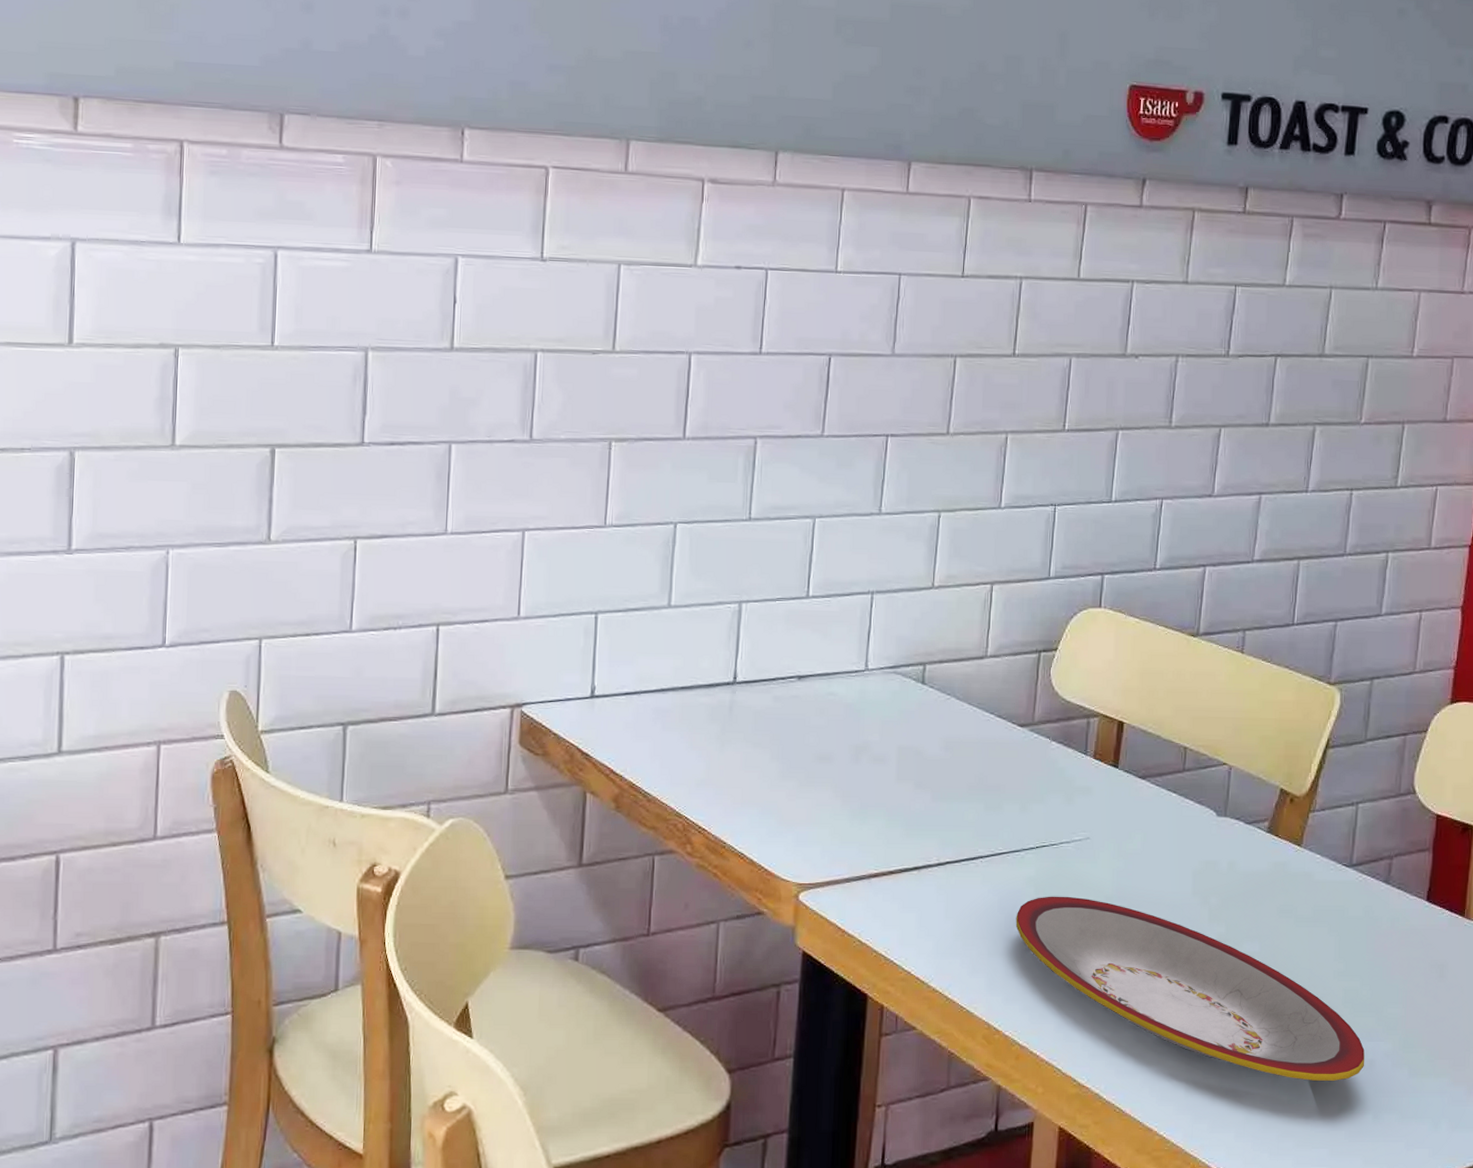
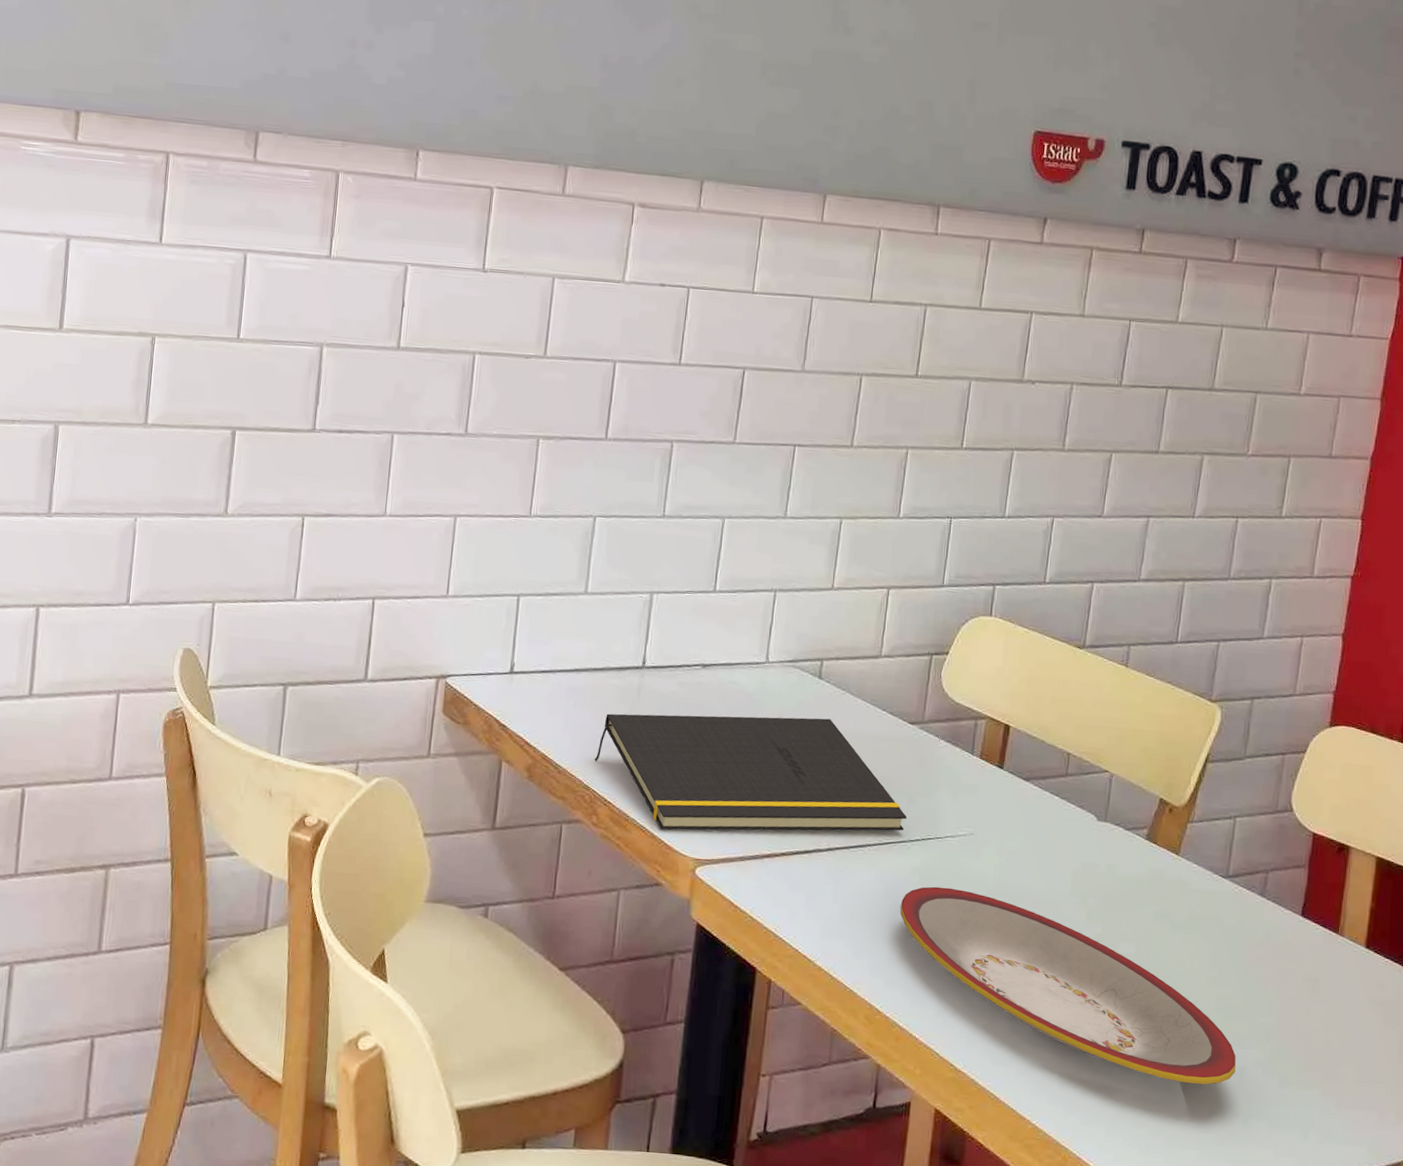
notepad: none [686,726,1019,855] -> present [595,713,907,831]

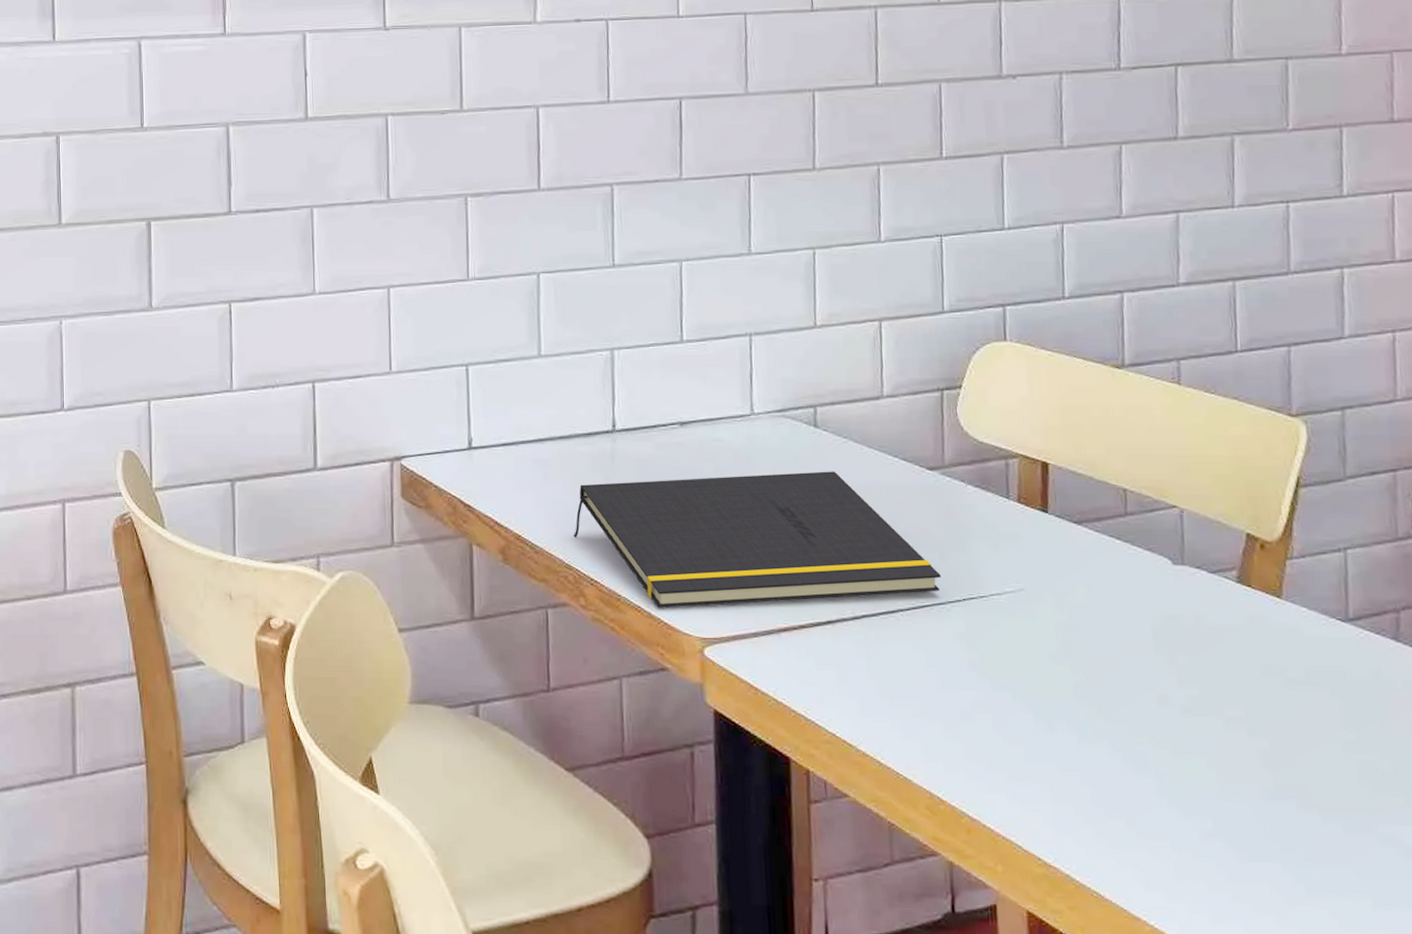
plate: present [900,886,1236,1085] -> none [948,653,1398,870]

